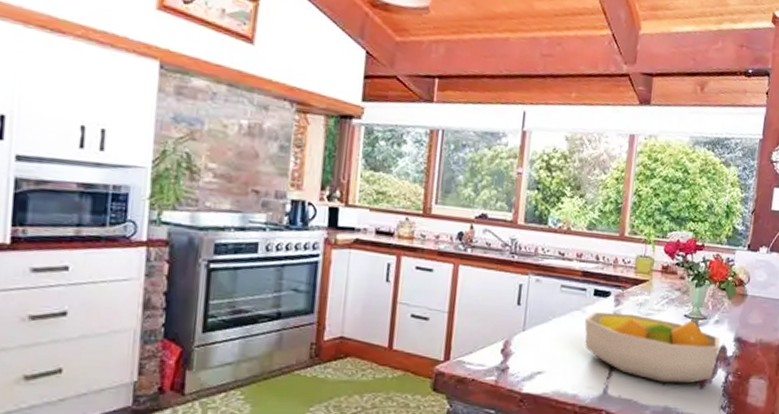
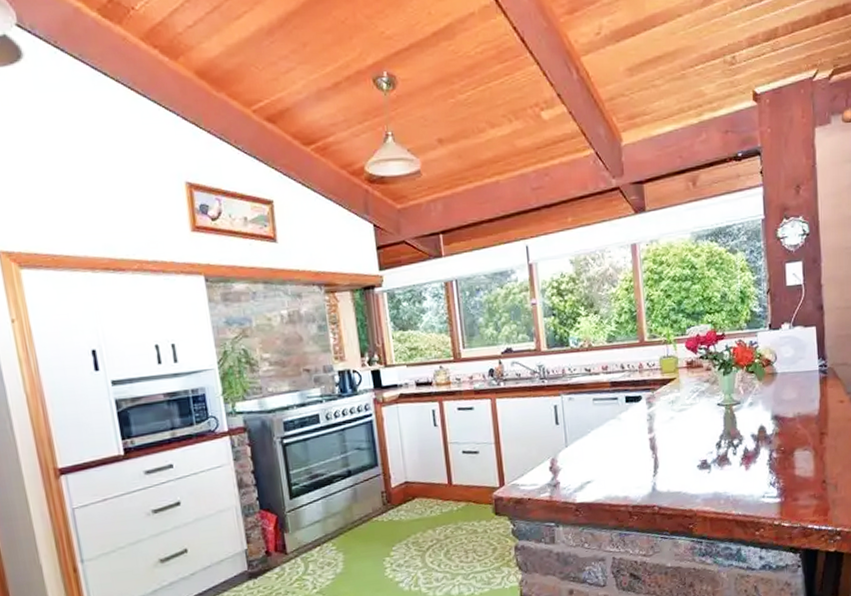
fruit bowl: present [585,312,720,384] -> none [622,408,758,471]

